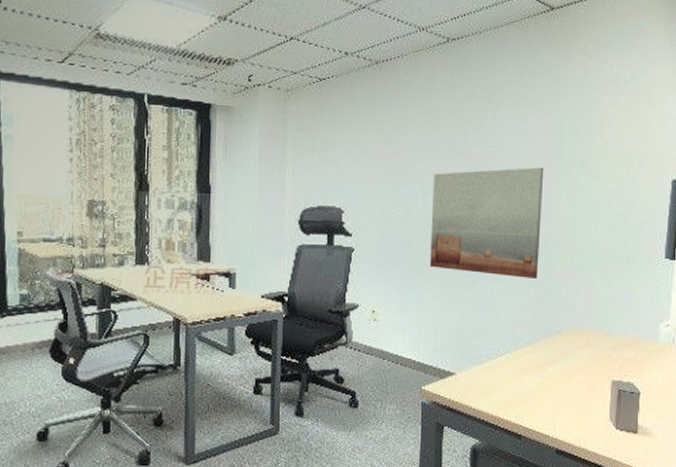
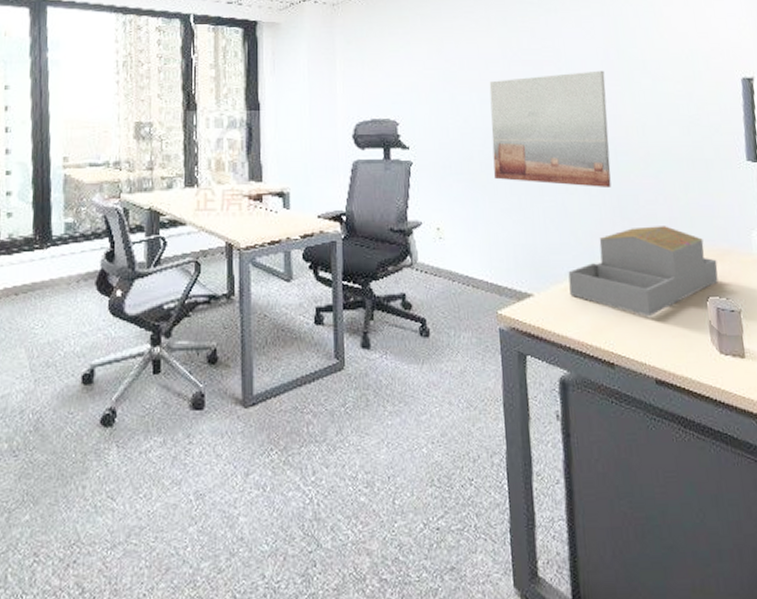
architectural model: none [489,315,625,396] -> present [568,226,719,317]

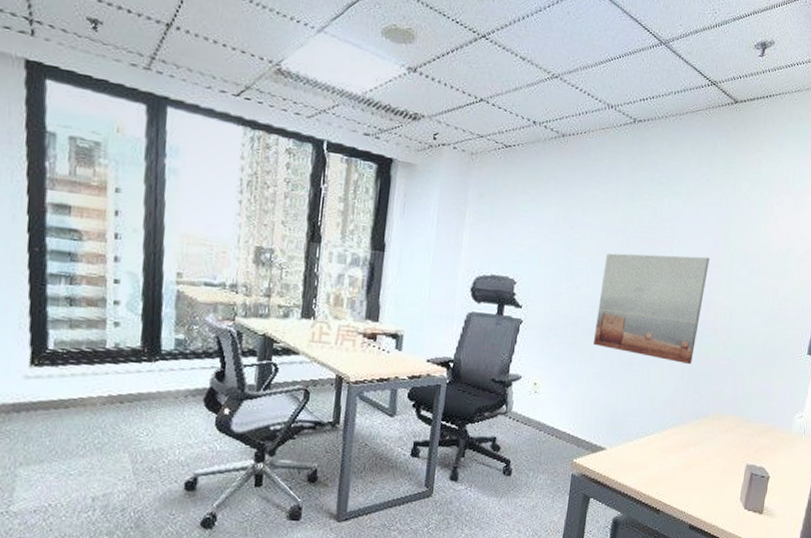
architectural model: present [568,226,719,317] -> none [637,401,761,476]

